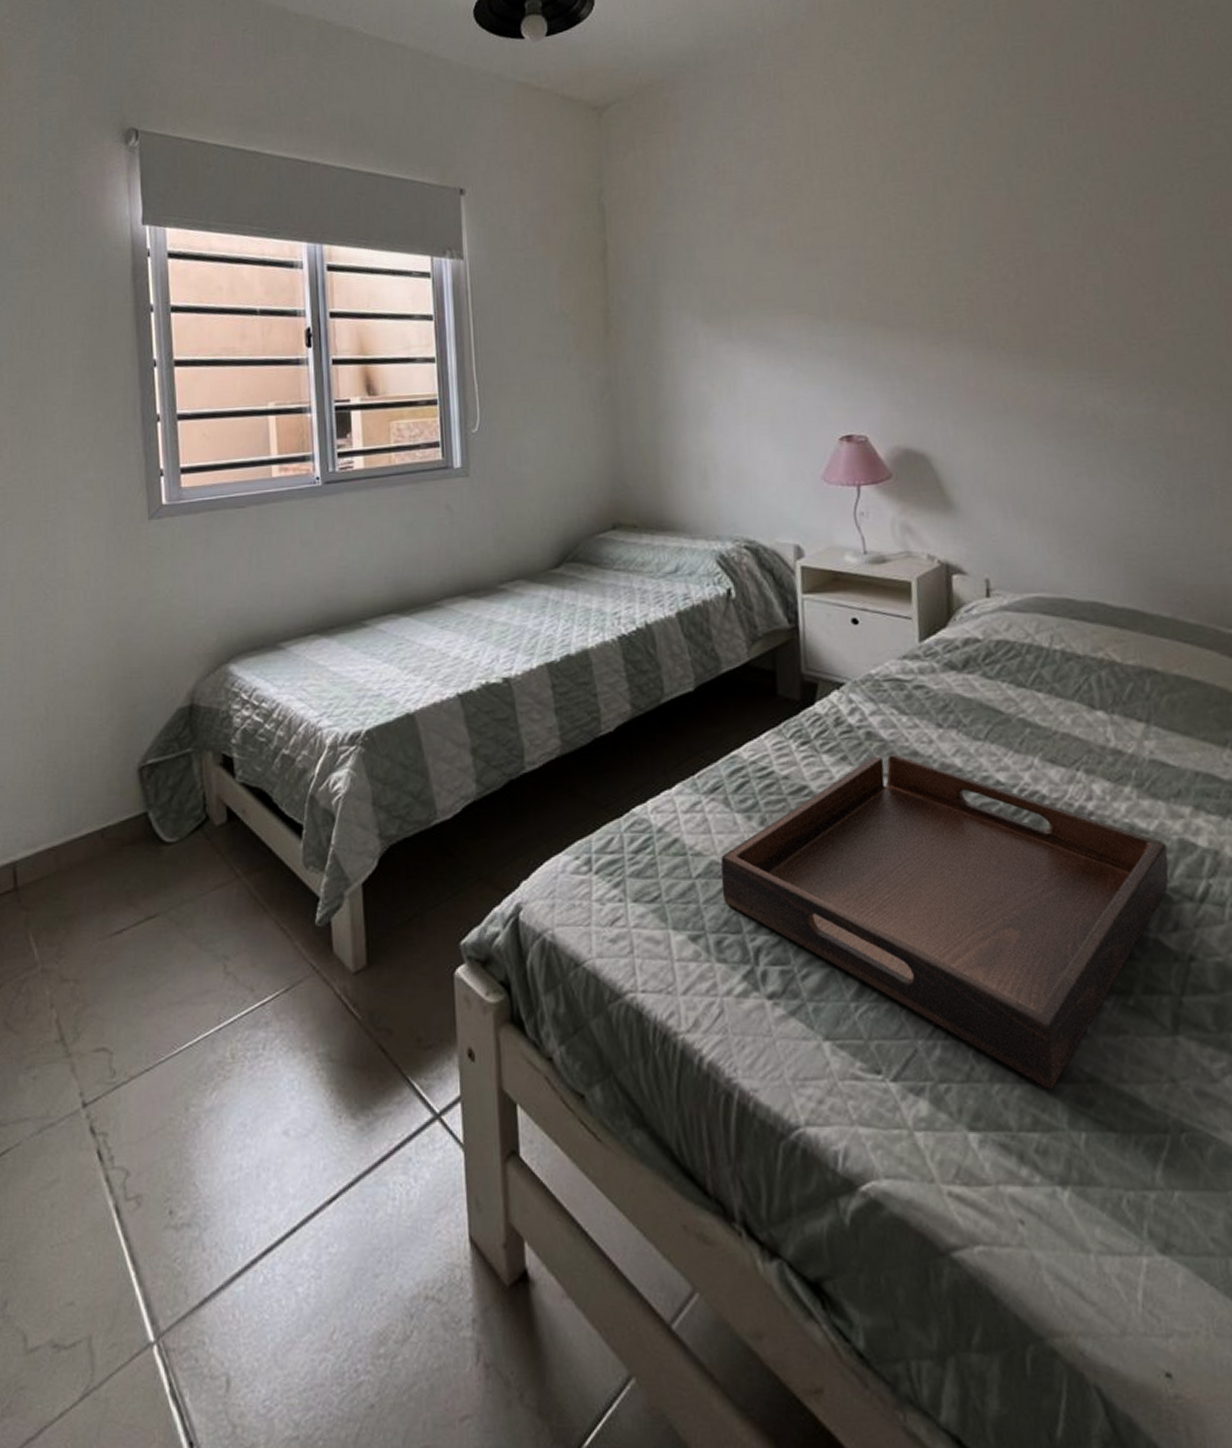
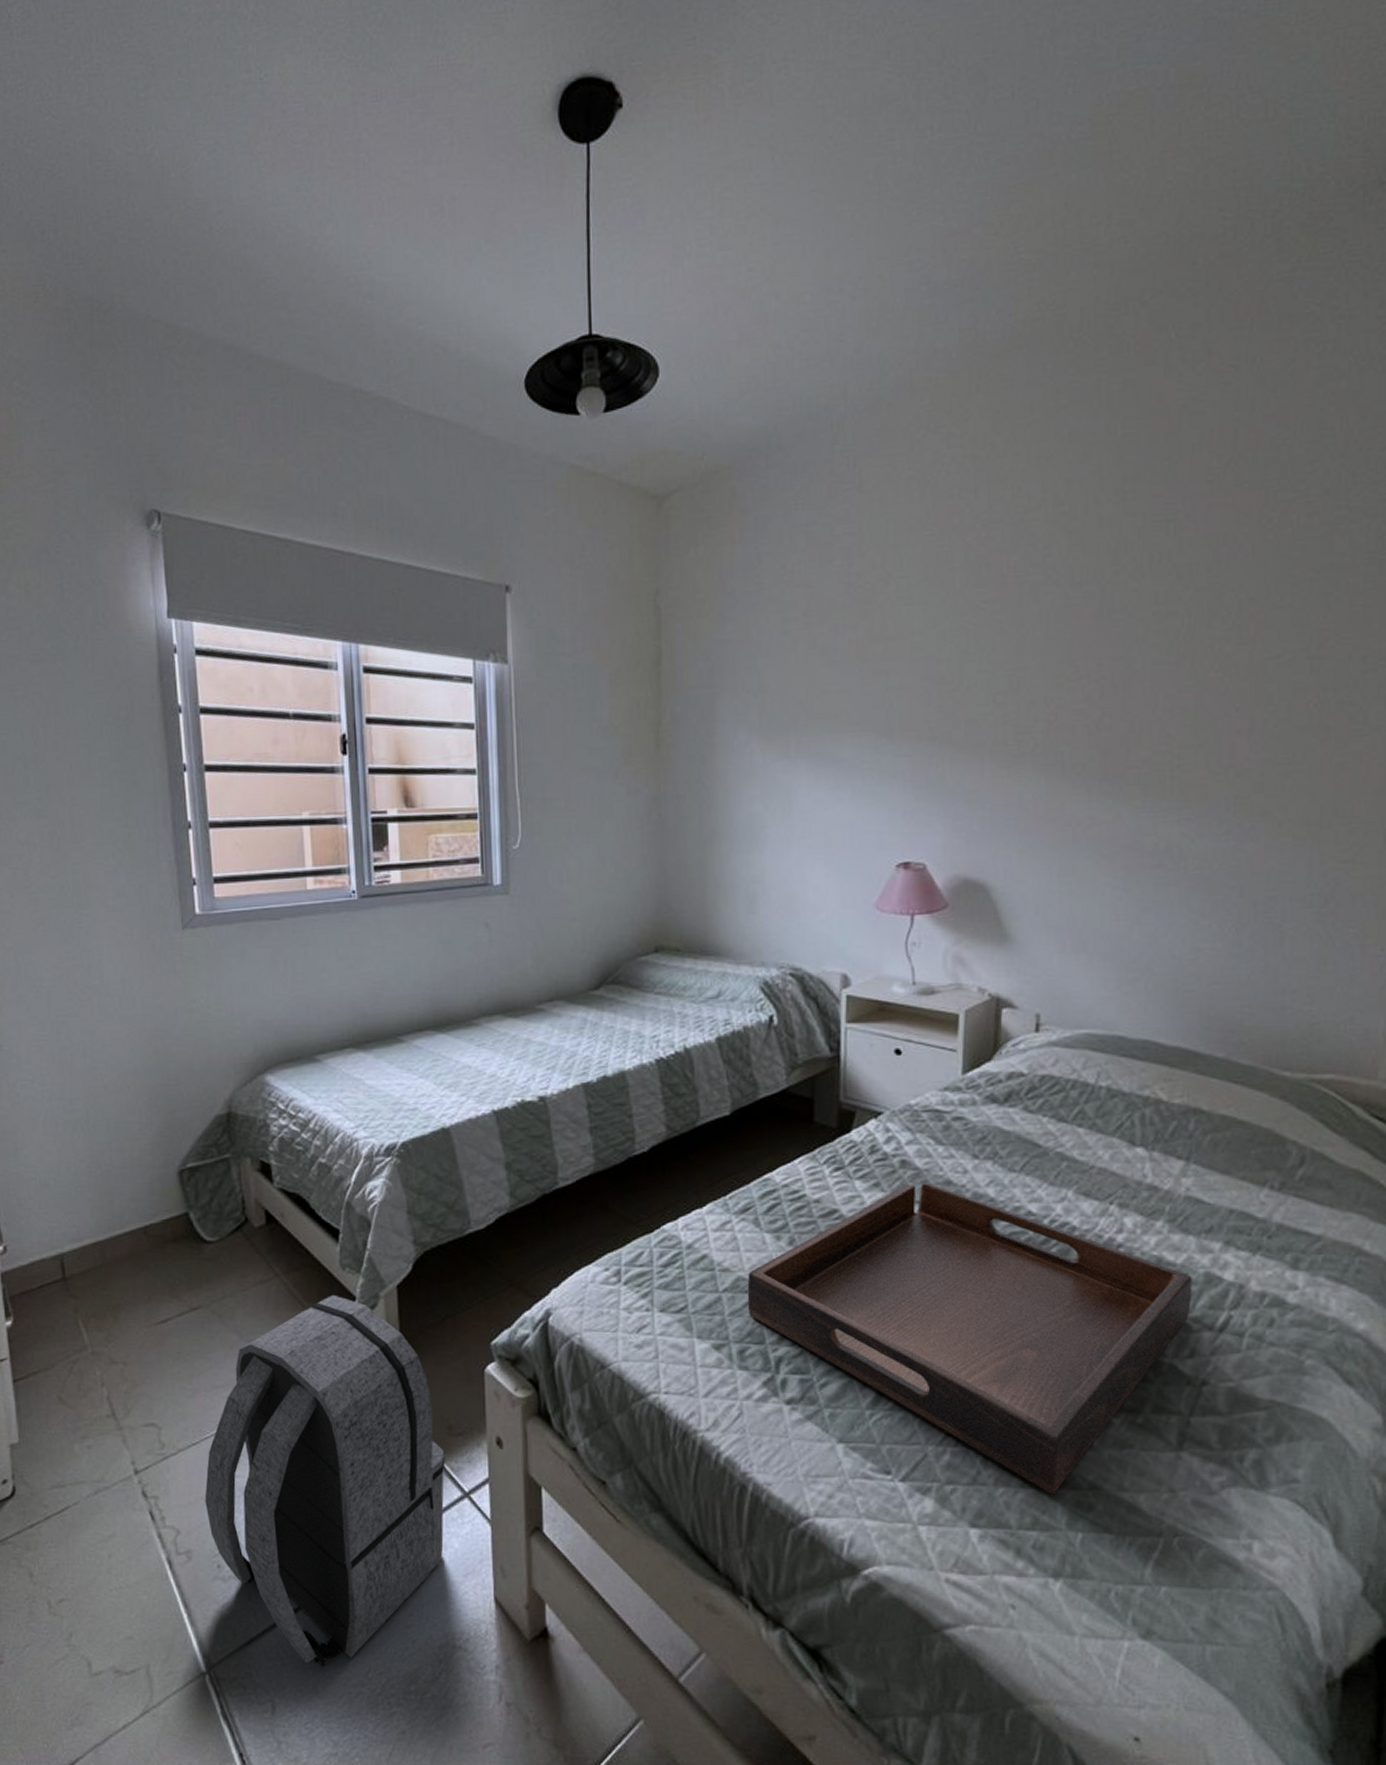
backpack: none [157,895,414,1331] -> present [204,1294,445,1668]

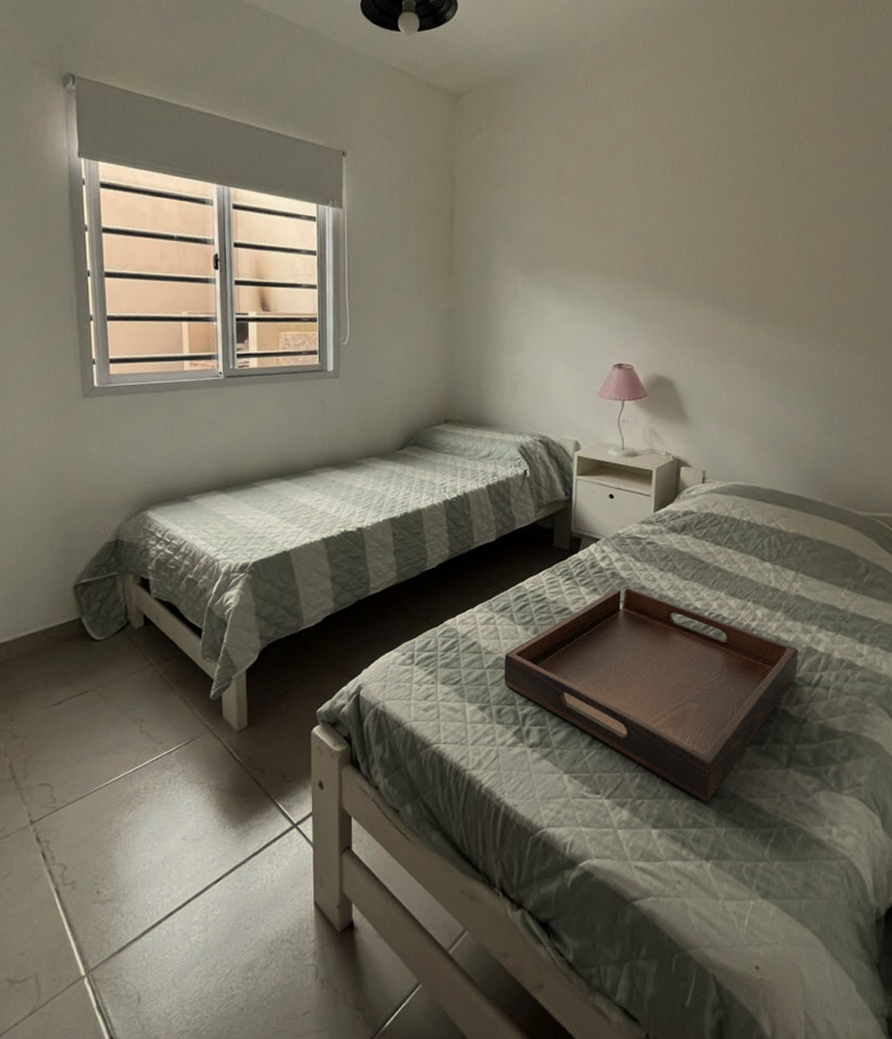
backpack: present [204,1294,445,1668] -> none [88,678,279,965]

